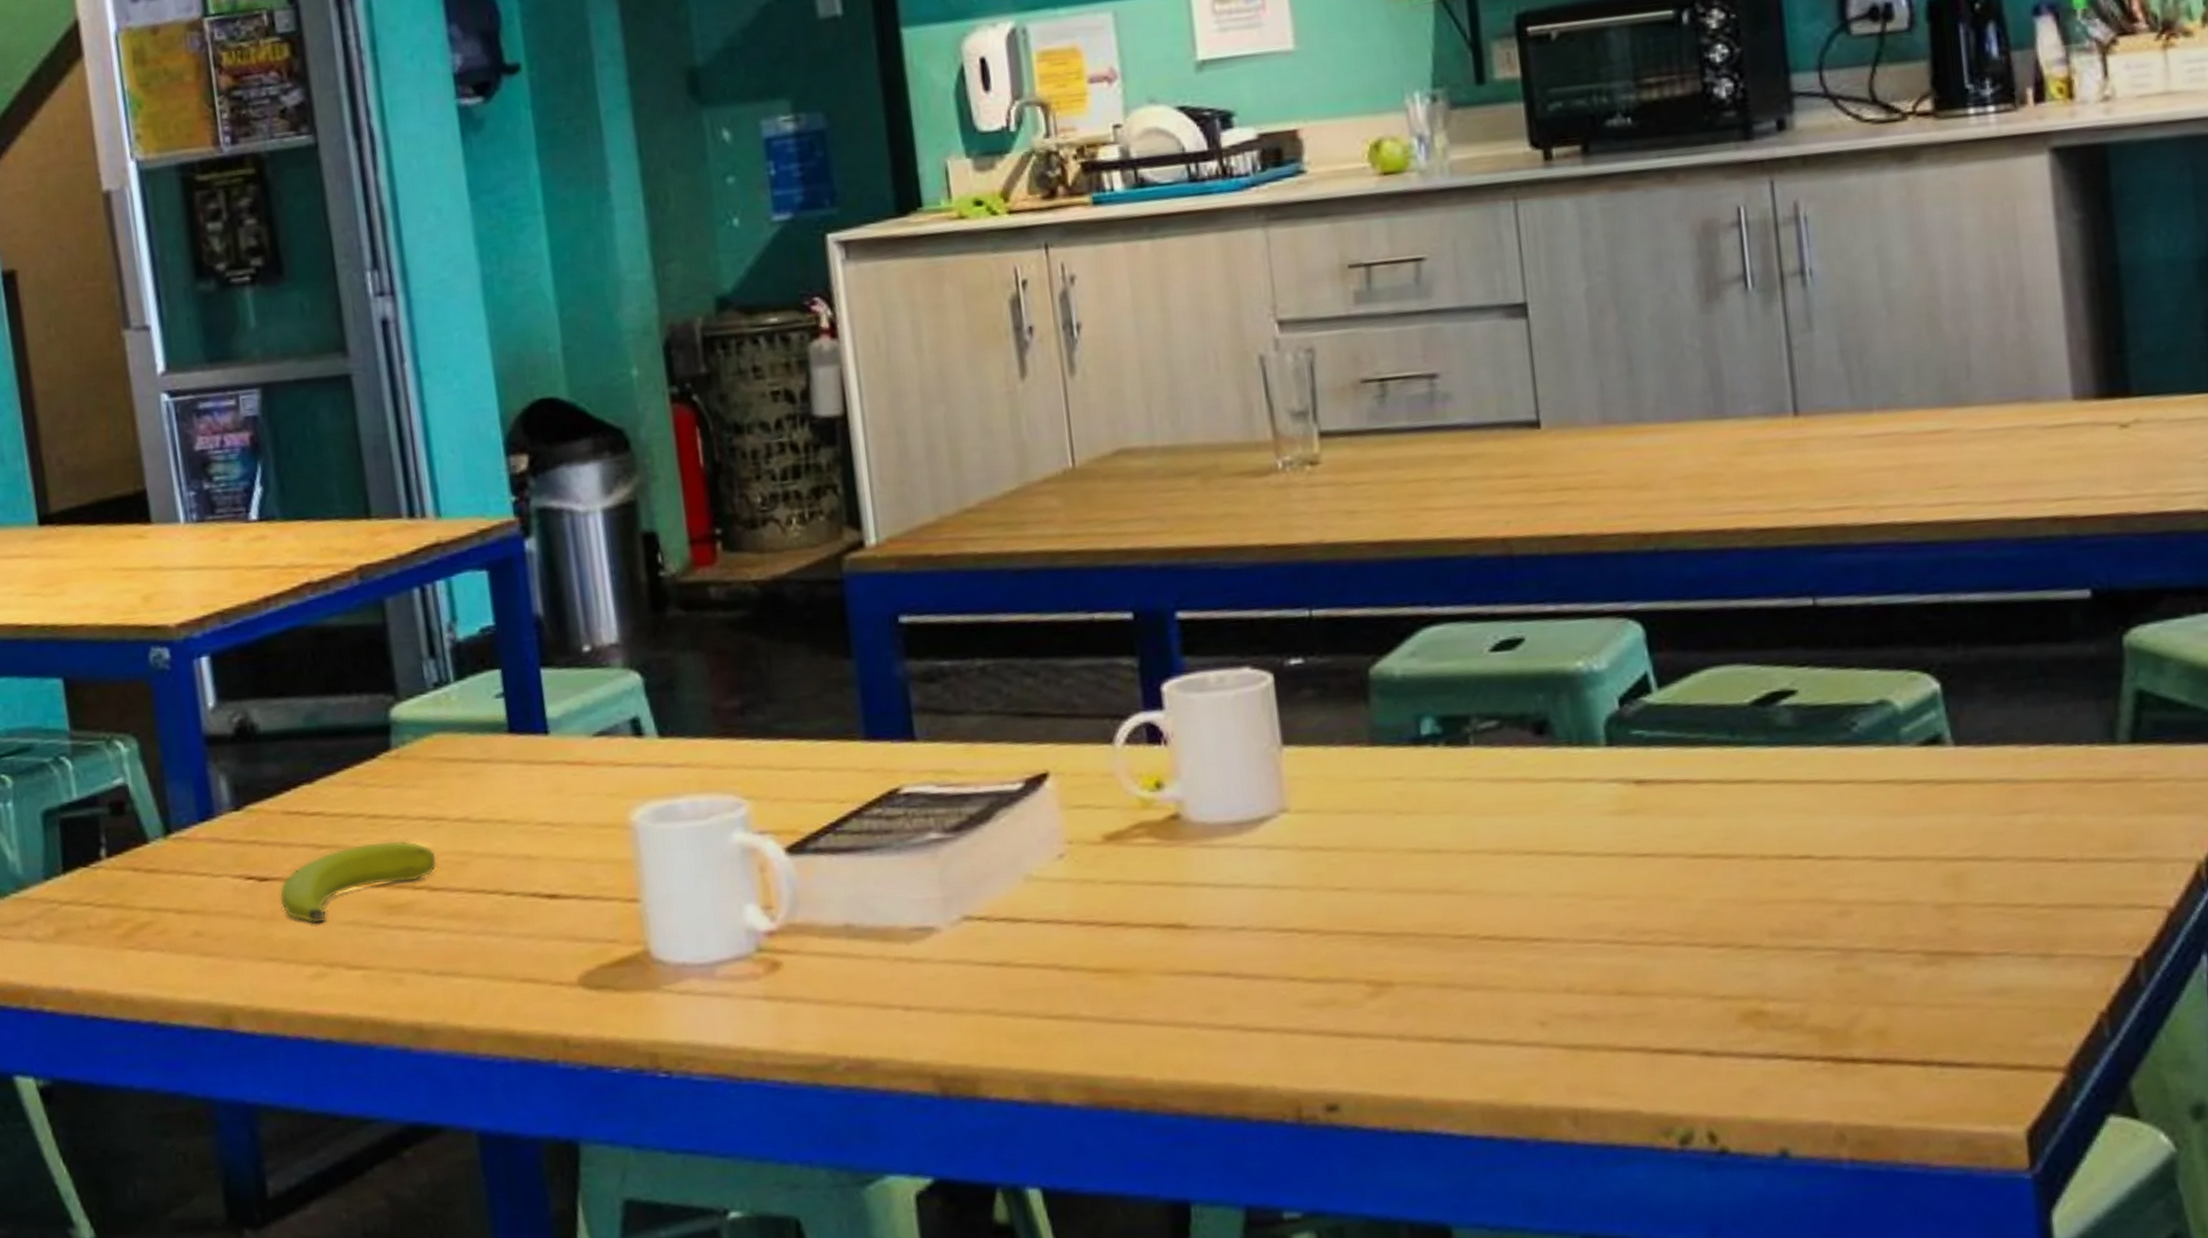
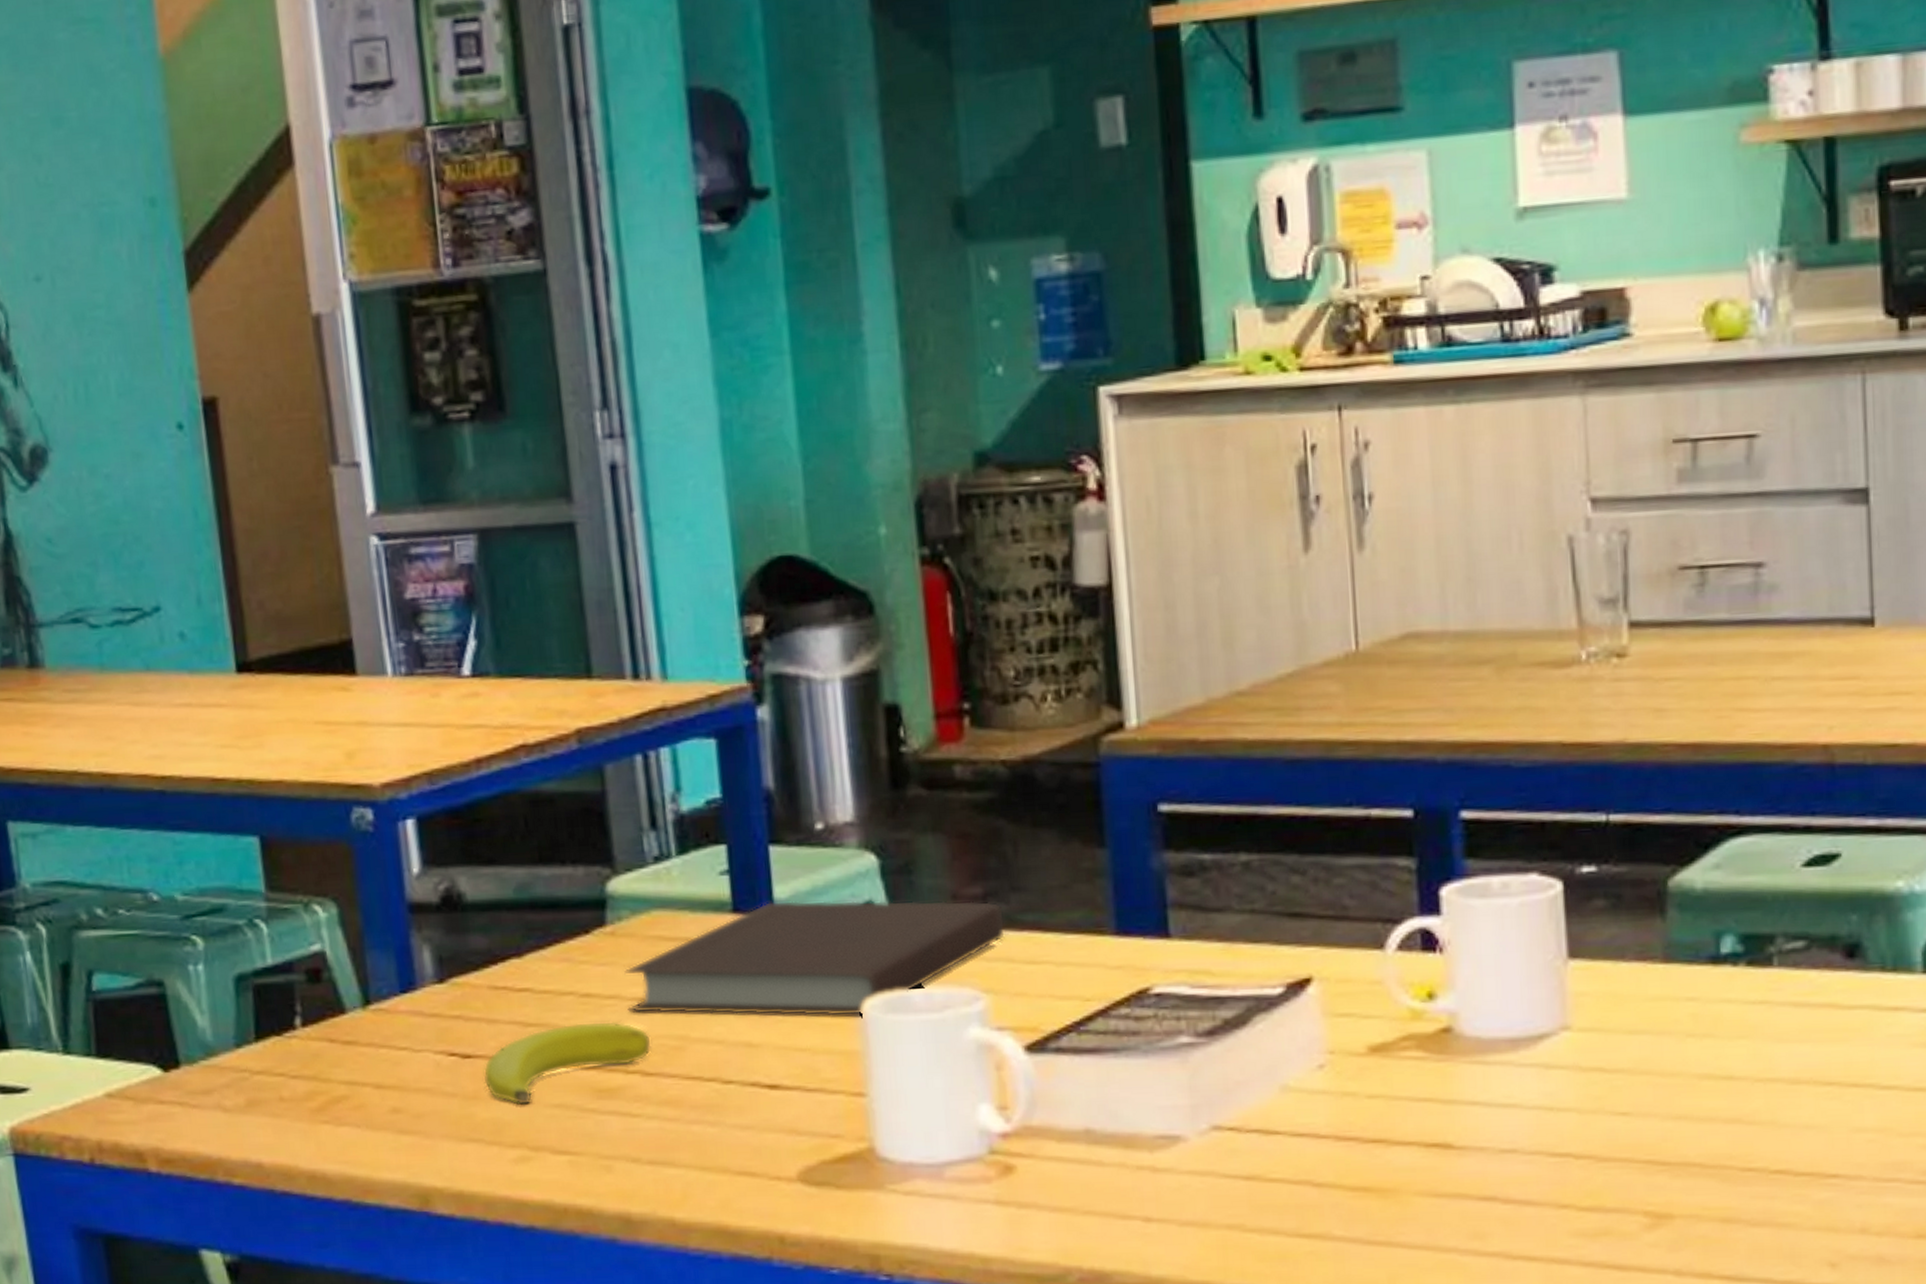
notebook: none [409,712,764,832] -> present [624,900,1006,1017]

